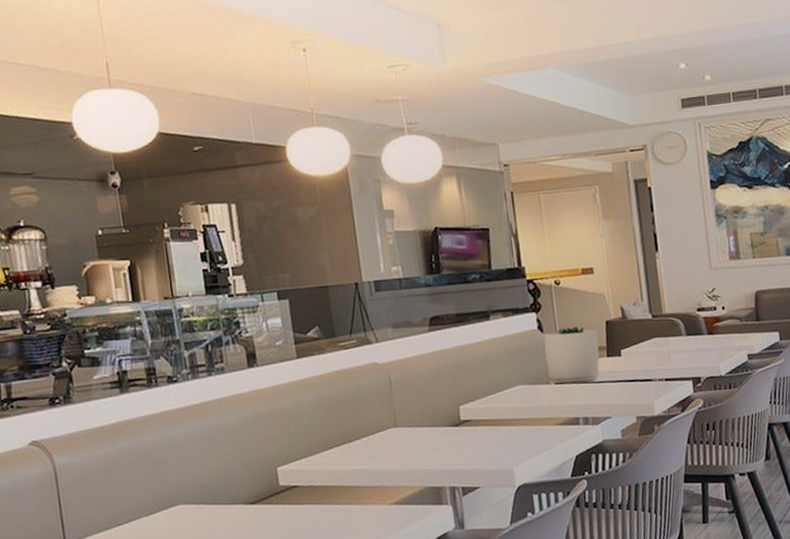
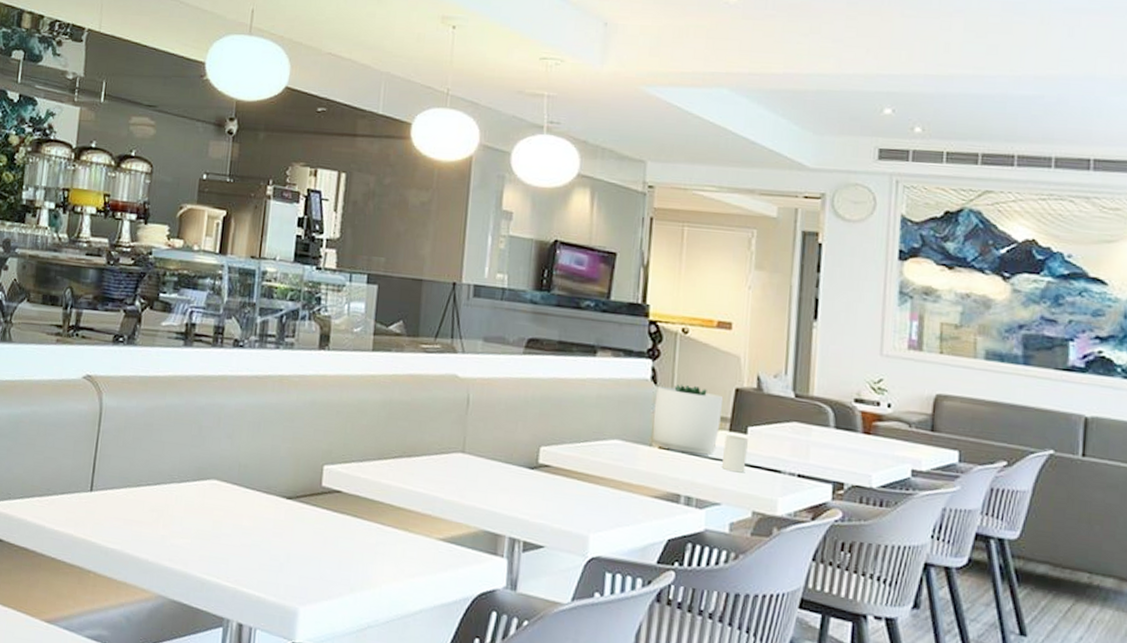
cup: none [604,359,625,390] -> present [721,435,748,473]

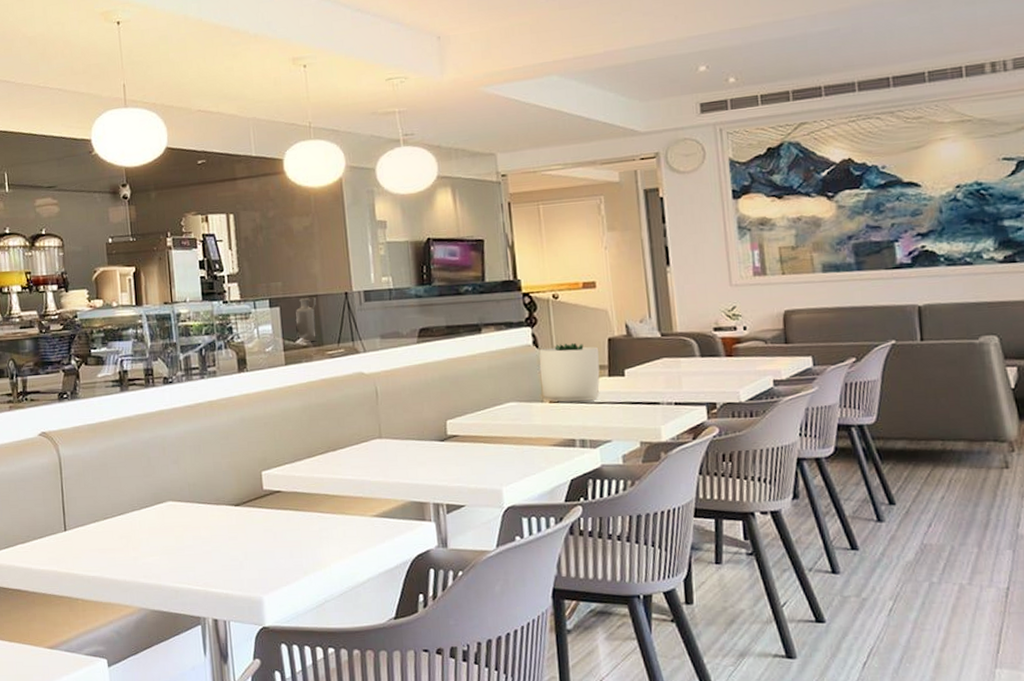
pitcher: none [392,280,419,331] -> present [296,297,317,343]
cup: present [721,435,748,473] -> none [606,379,628,412]

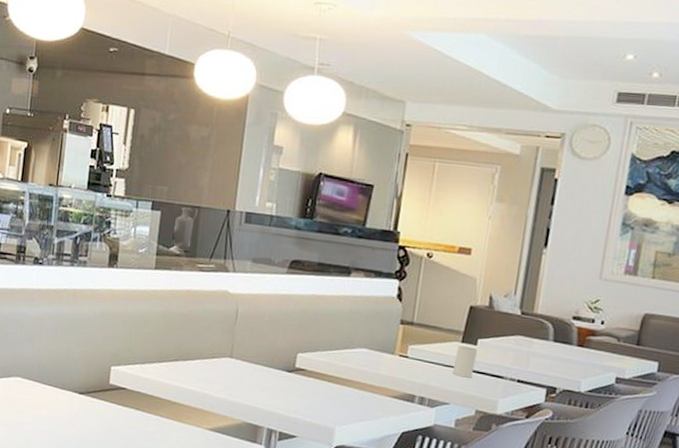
planter: present [539,342,600,403] -> none [394,301,459,363]
cup: none [606,379,628,412] -> present [452,345,477,378]

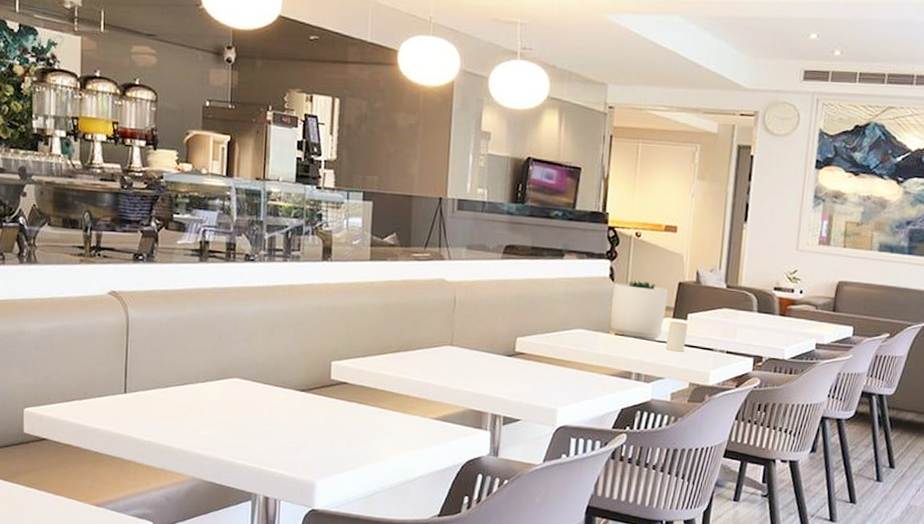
pitcher: present [173,207,198,252] -> none [386,197,410,242]
planter: none [394,301,459,363] -> present [610,280,669,339]

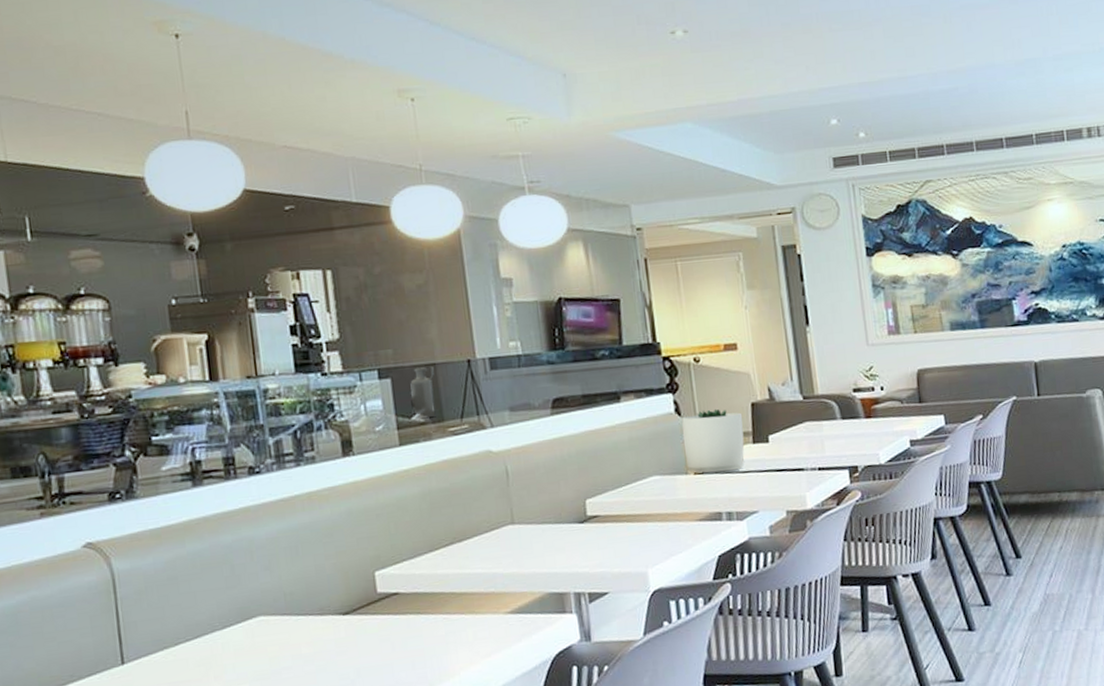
pitcher: none [386,197,410,242] -> present [410,366,436,419]
cup: present [665,321,688,352] -> none [750,445,774,481]

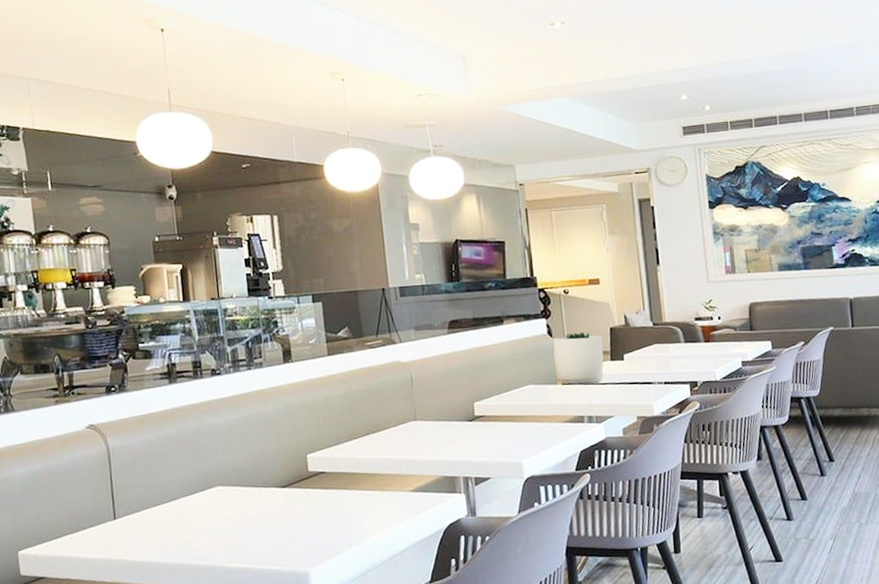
pitcher: present [410,366,436,419] -> none [337,293,357,335]

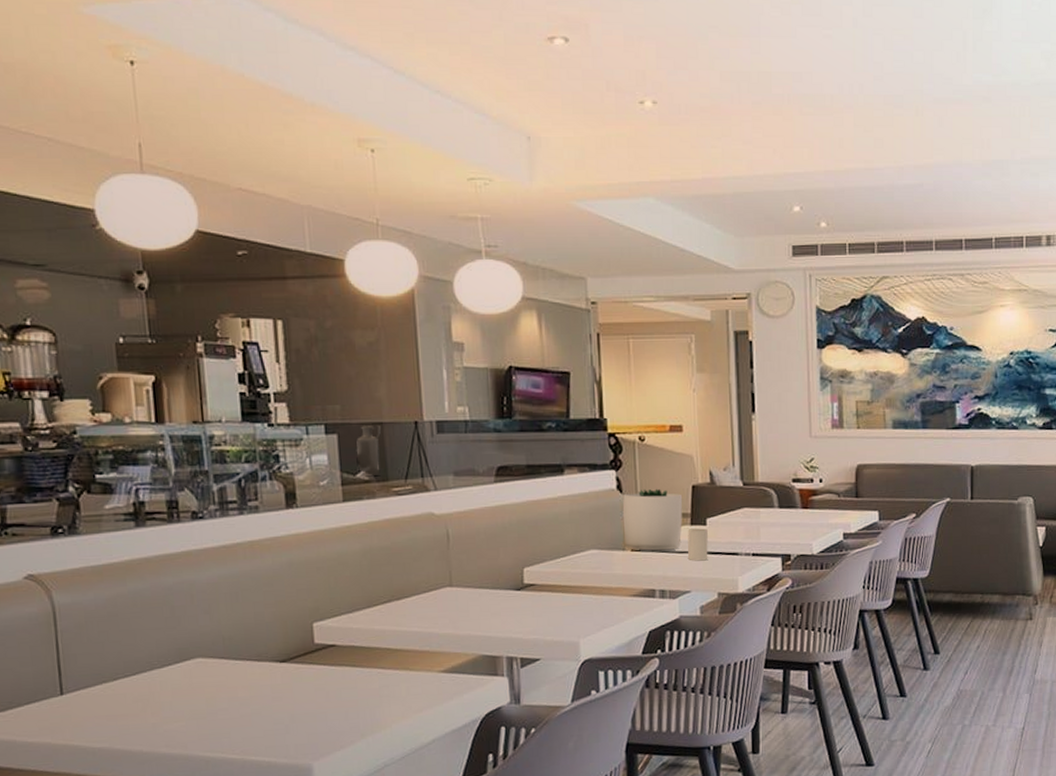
pitcher: none [337,293,357,335] -> present [356,425,381,477]
cup: none [608,363,627,391] -> present [687,528,708,561]

